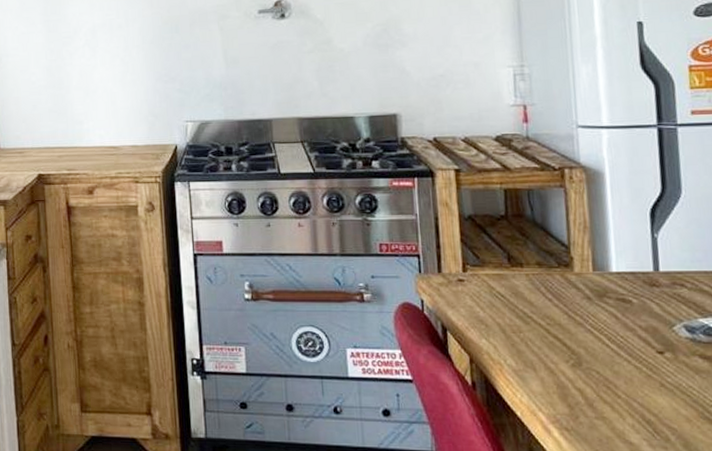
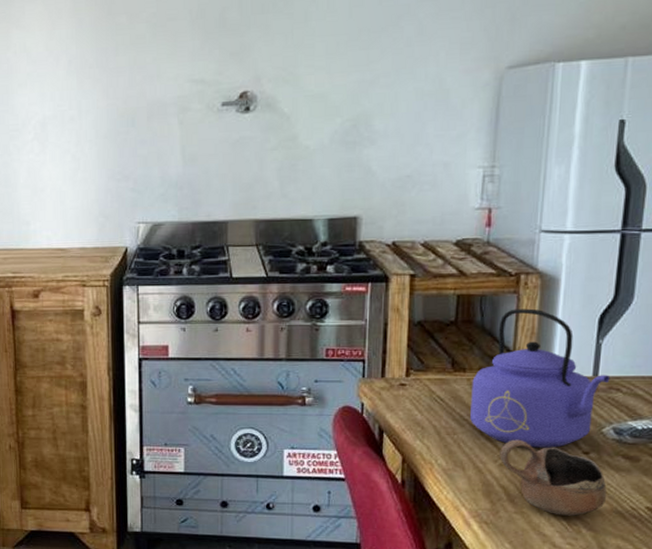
kettle: none [531,202,672,347] -> present [470,308,610,448]
cup: none [570,338,690,422] -> present [499,439,607,516]

